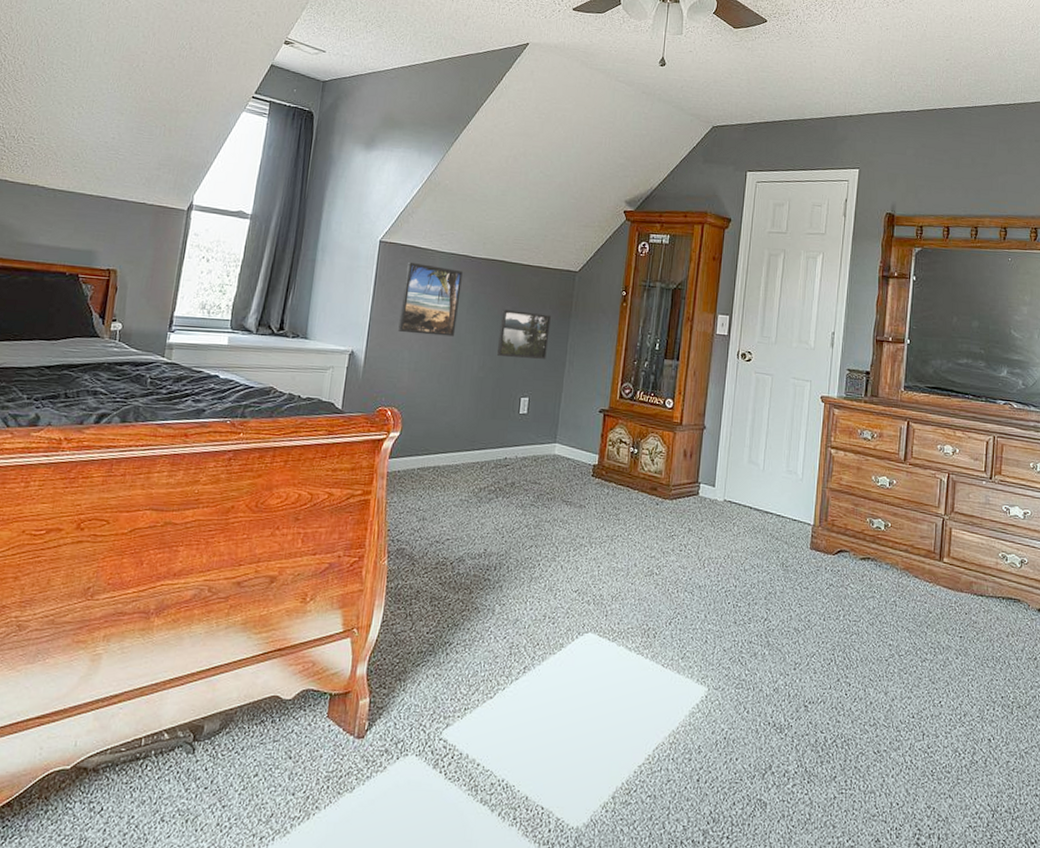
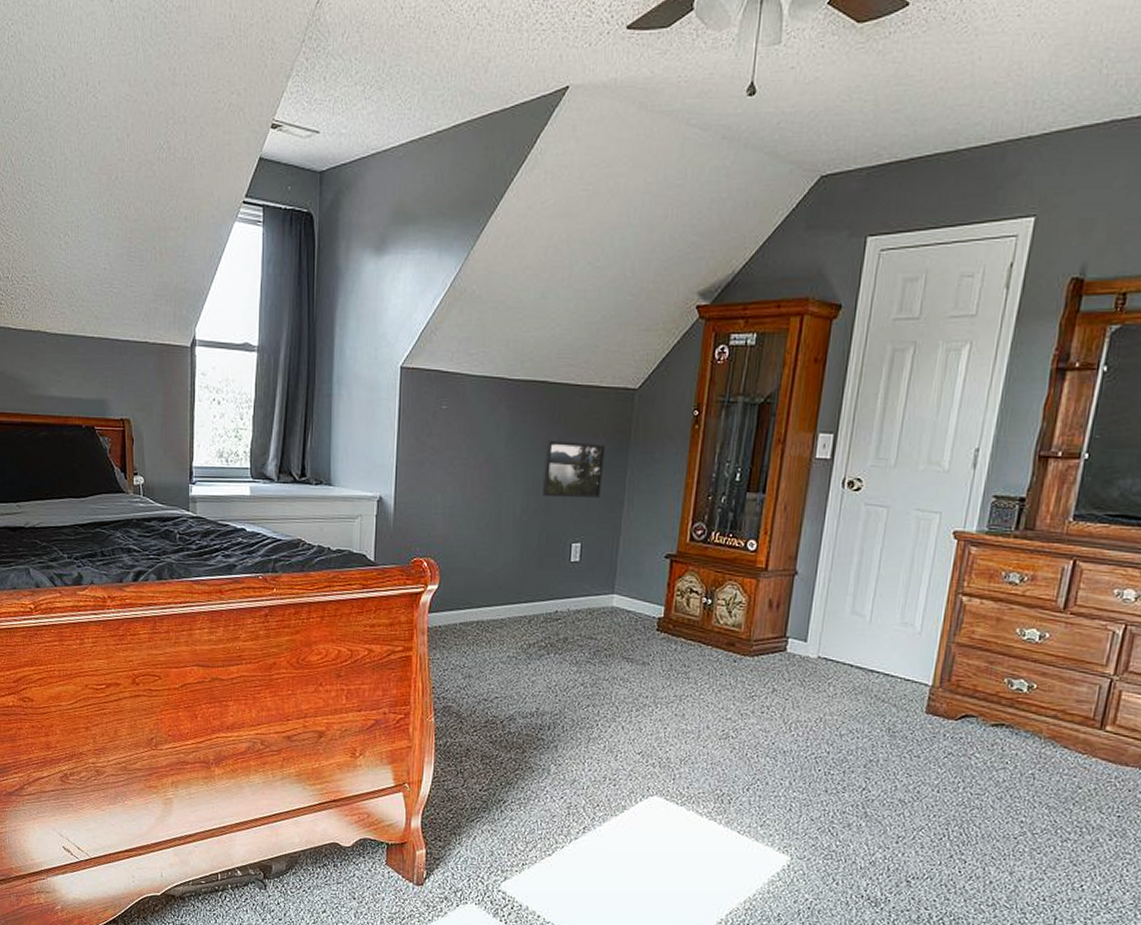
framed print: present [398,261,463,337] -> none [429,389,498,476]

